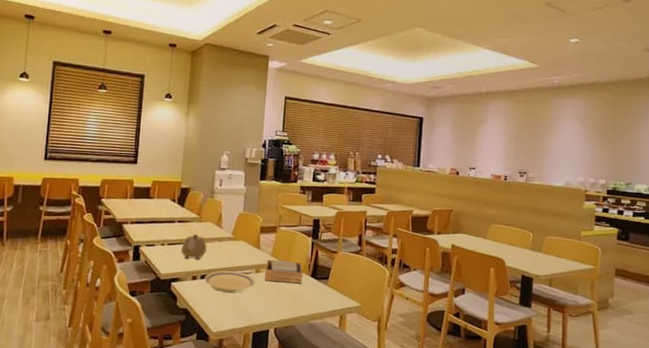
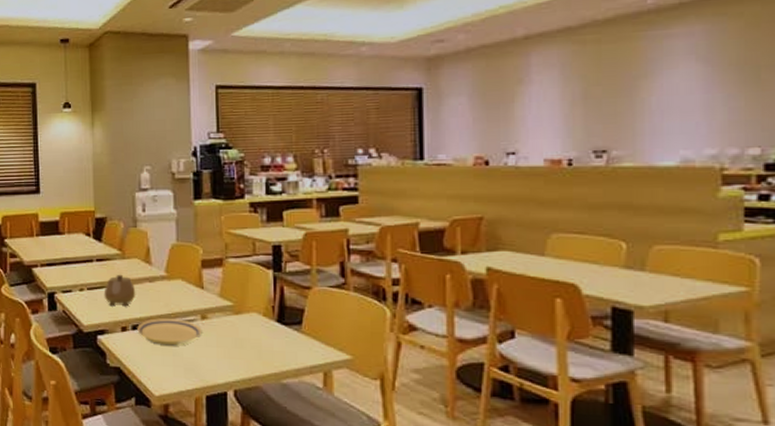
napkin holder: present [265,259,303,284] -> none [214,301,266,332]

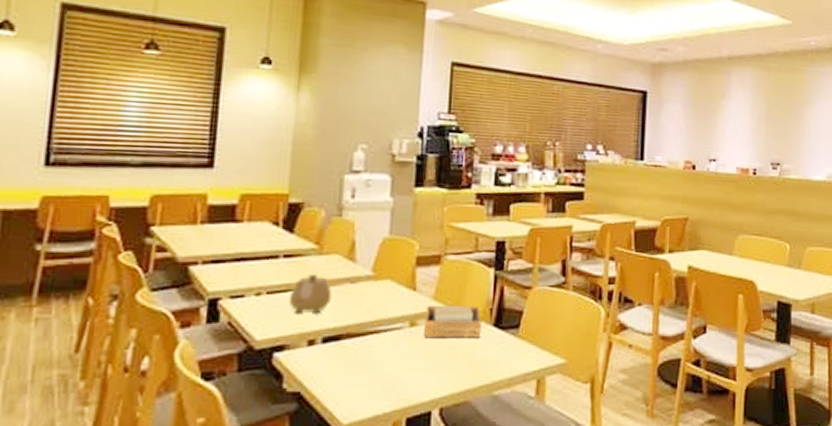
plate: present [137,318,202,346] -> none [328,327,409,360]
napkin holder: none [214,301,266,332] -> present [424,305,482,339]

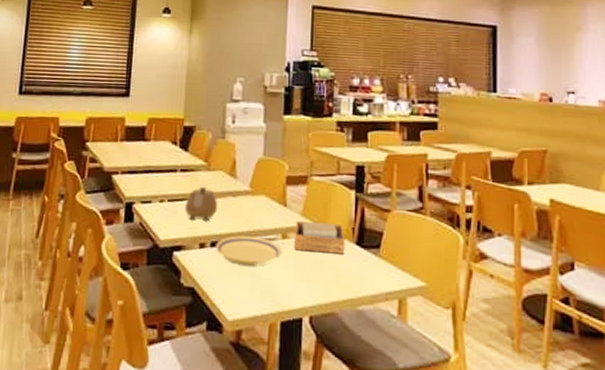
plate: none [328,327,409,360] -> present [216,235,282,266]

